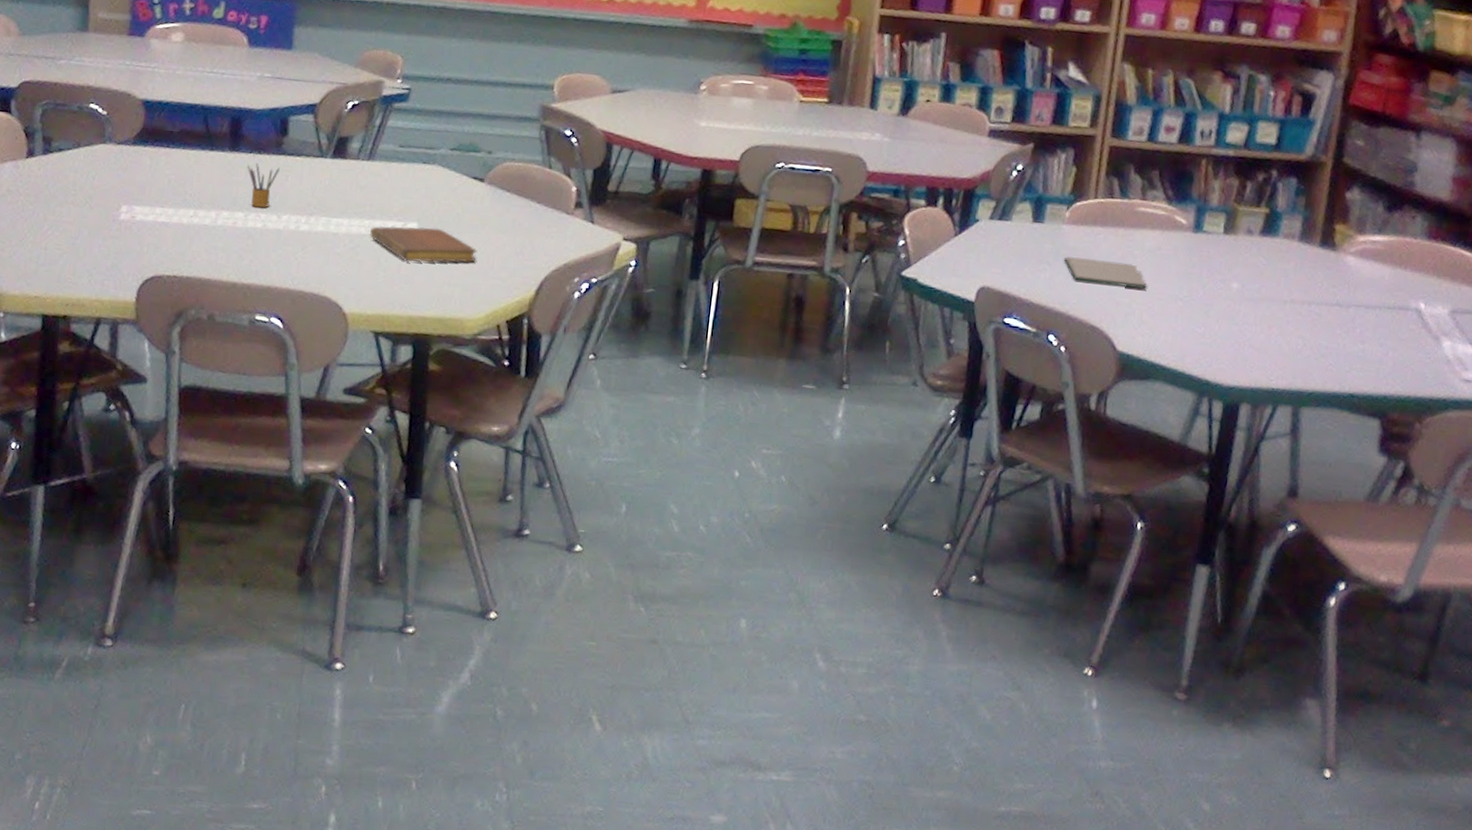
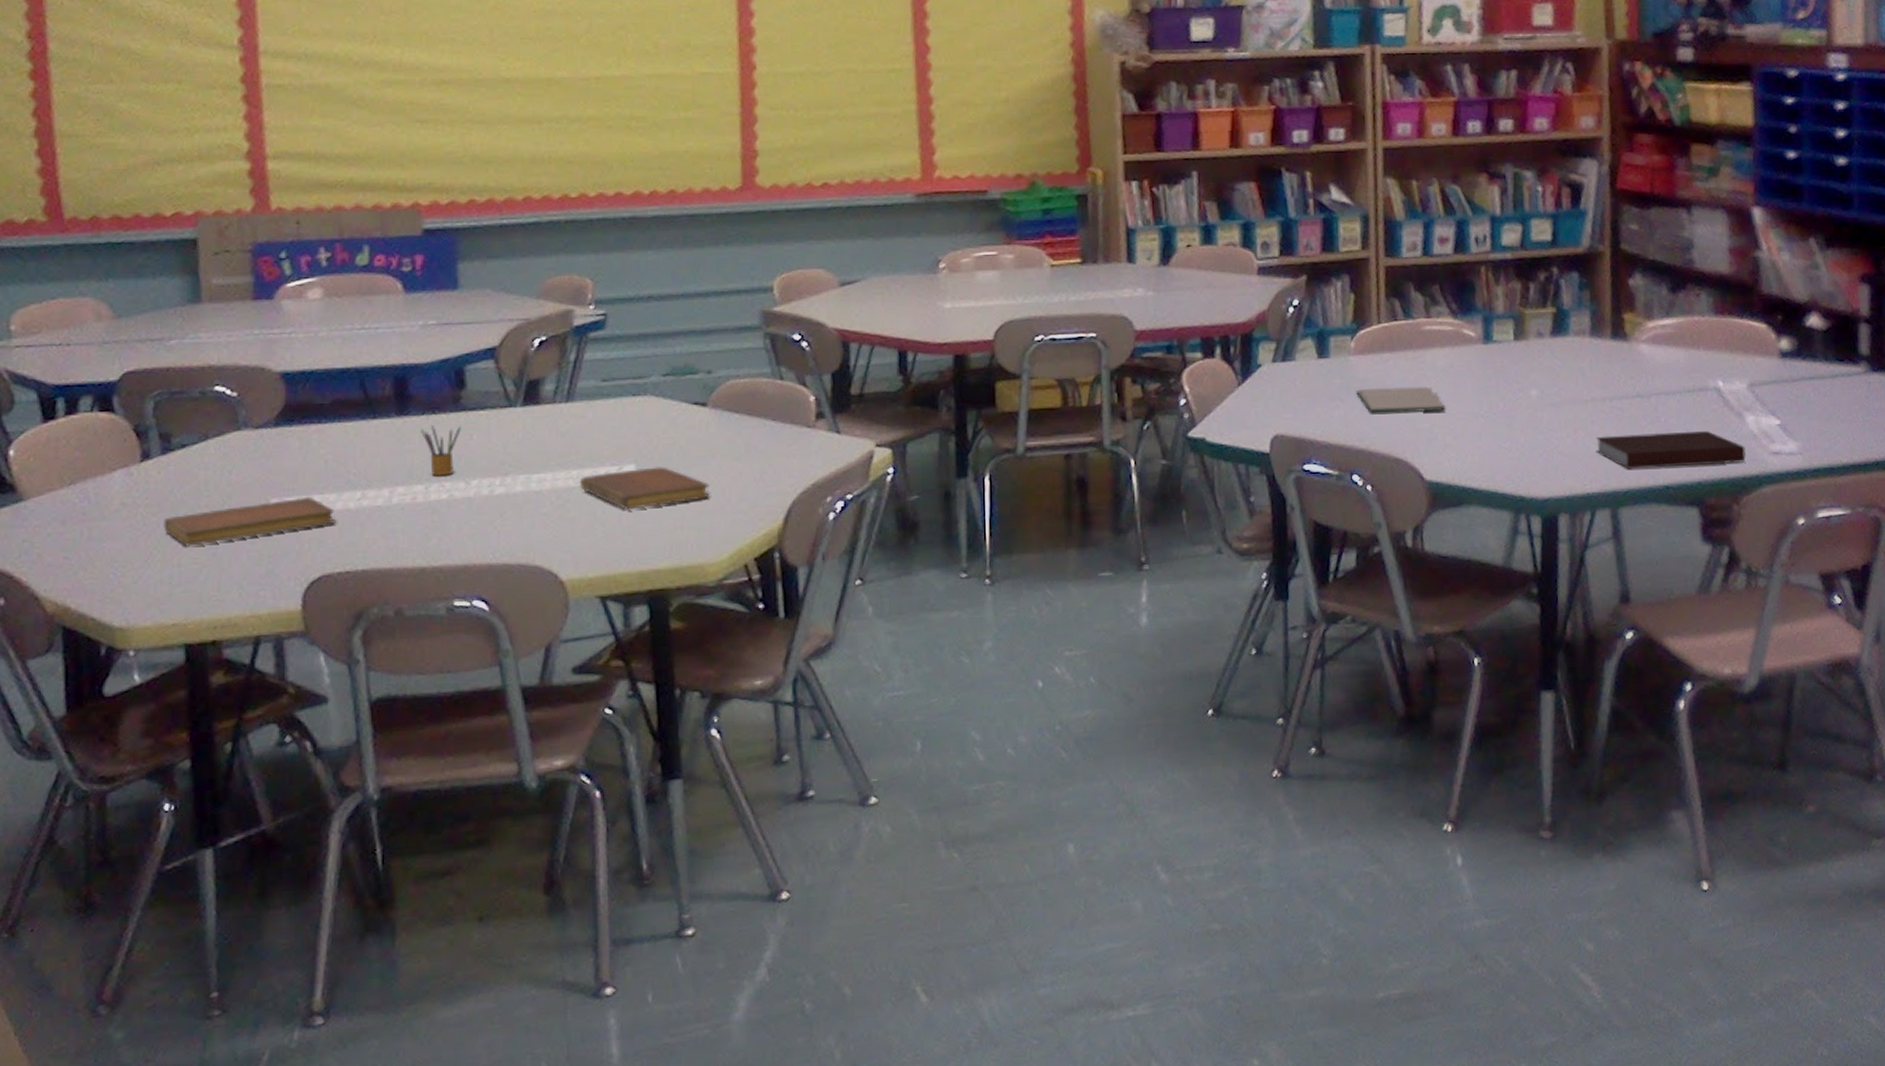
notebook: none [37,206,171,235] -> present [163,496,335,547]
notebook: none [1287,336,1437,385] -> present [1595,431,1746,469]

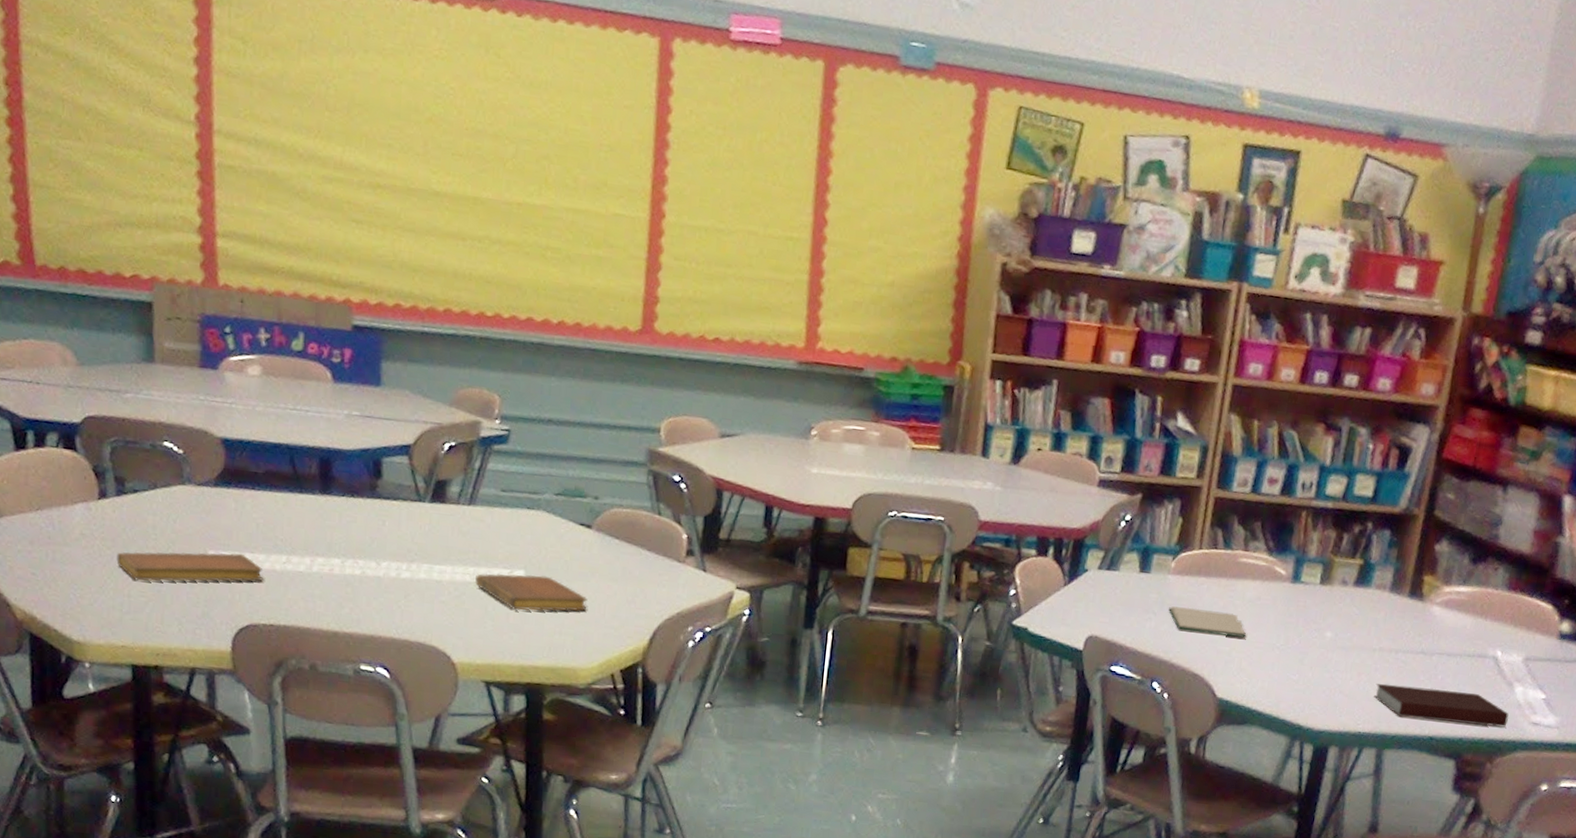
pencil box: present [421,424,461,477] -> none [341,506,376,555]

